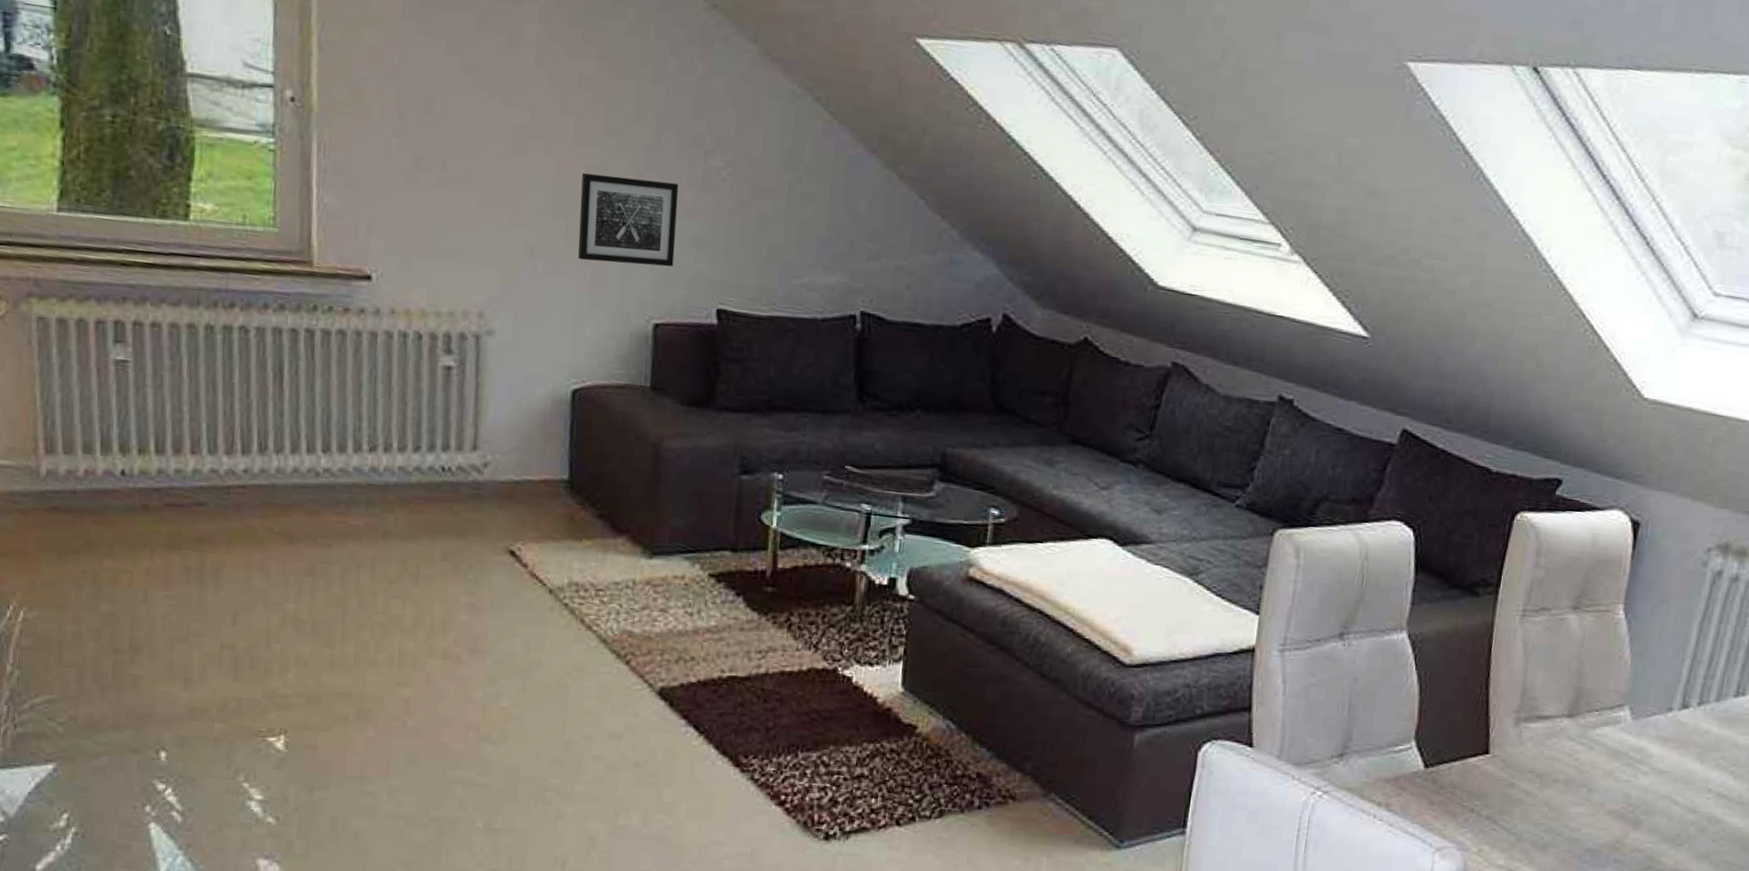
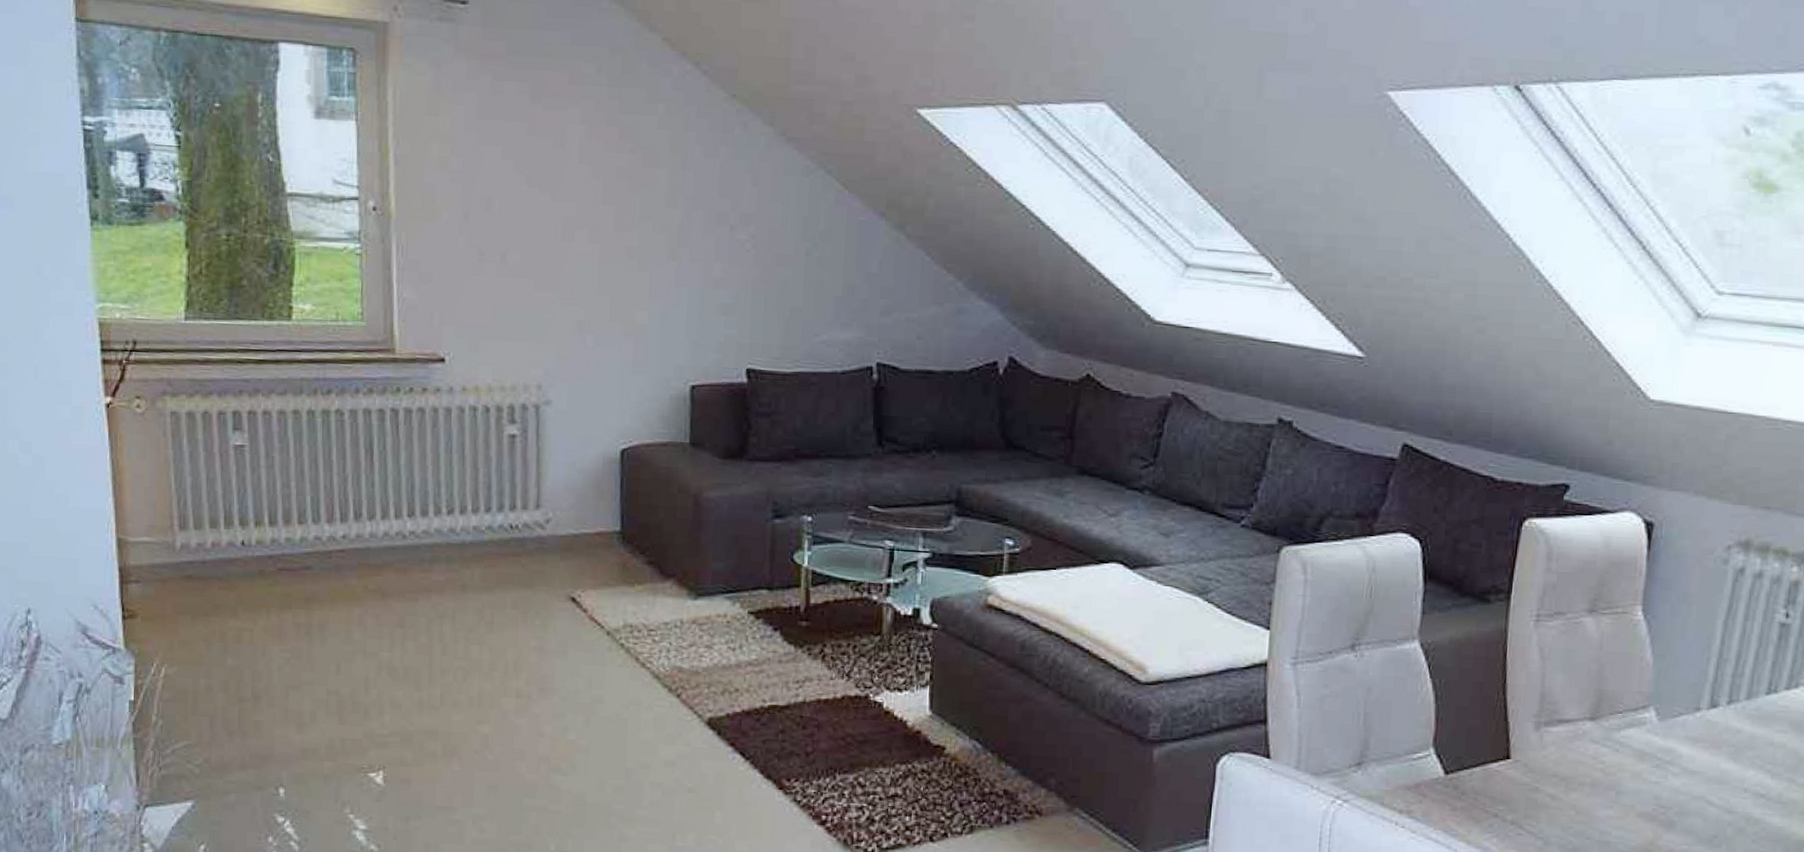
wall art: present [578,173,679,267] -> none [621,254,709,334]

